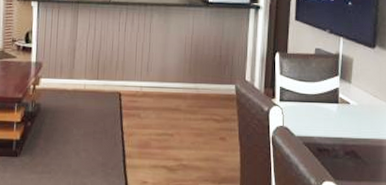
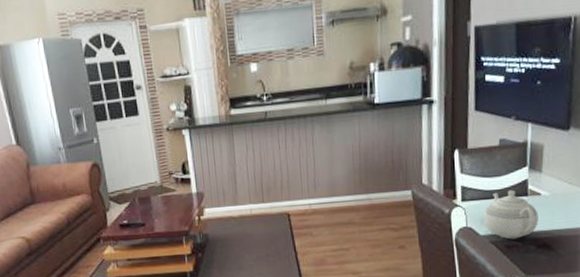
teapot: none [299,96,347,143] -> present [484,189,538,240]

